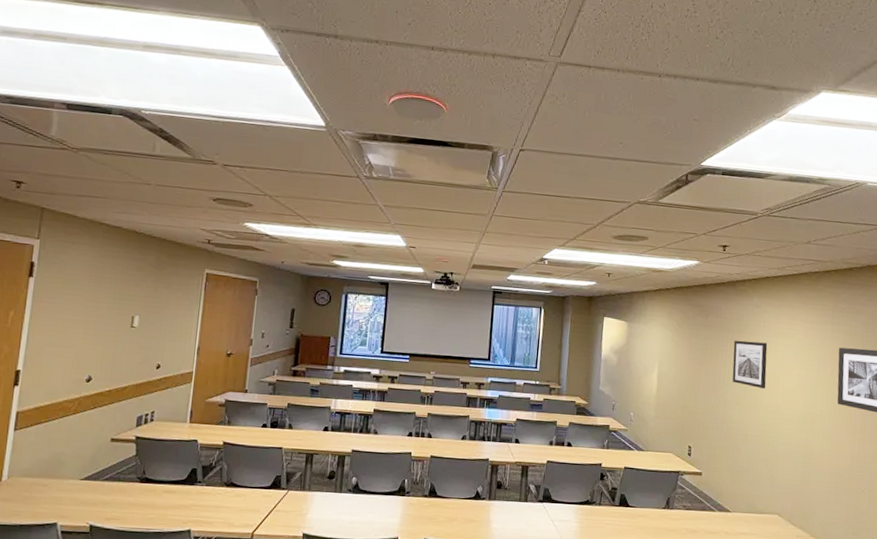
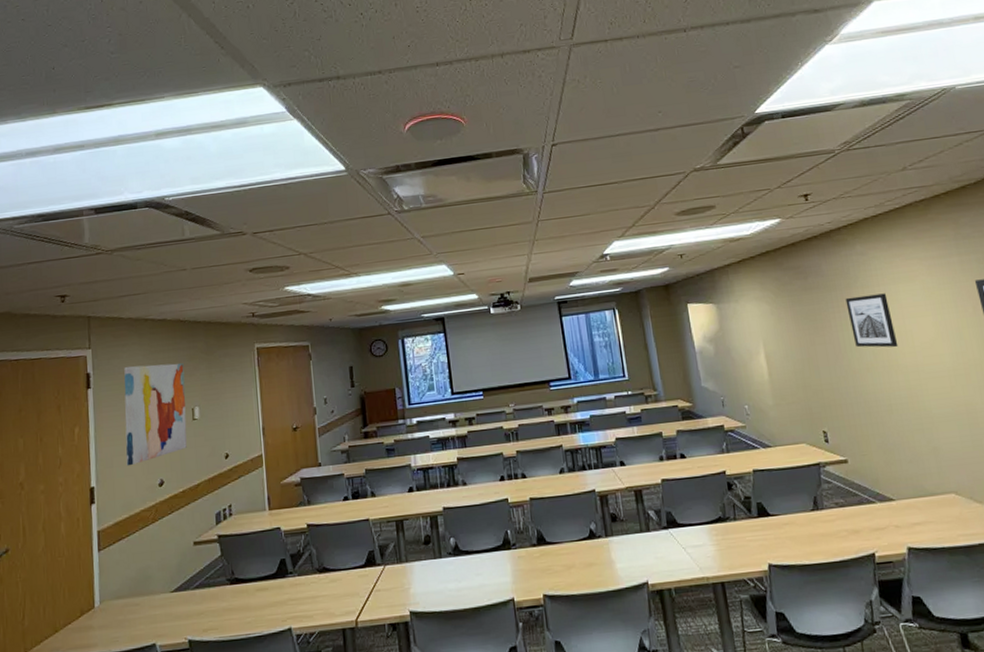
wall art: none [56,263,131,358] -> present [124,363,187,467]

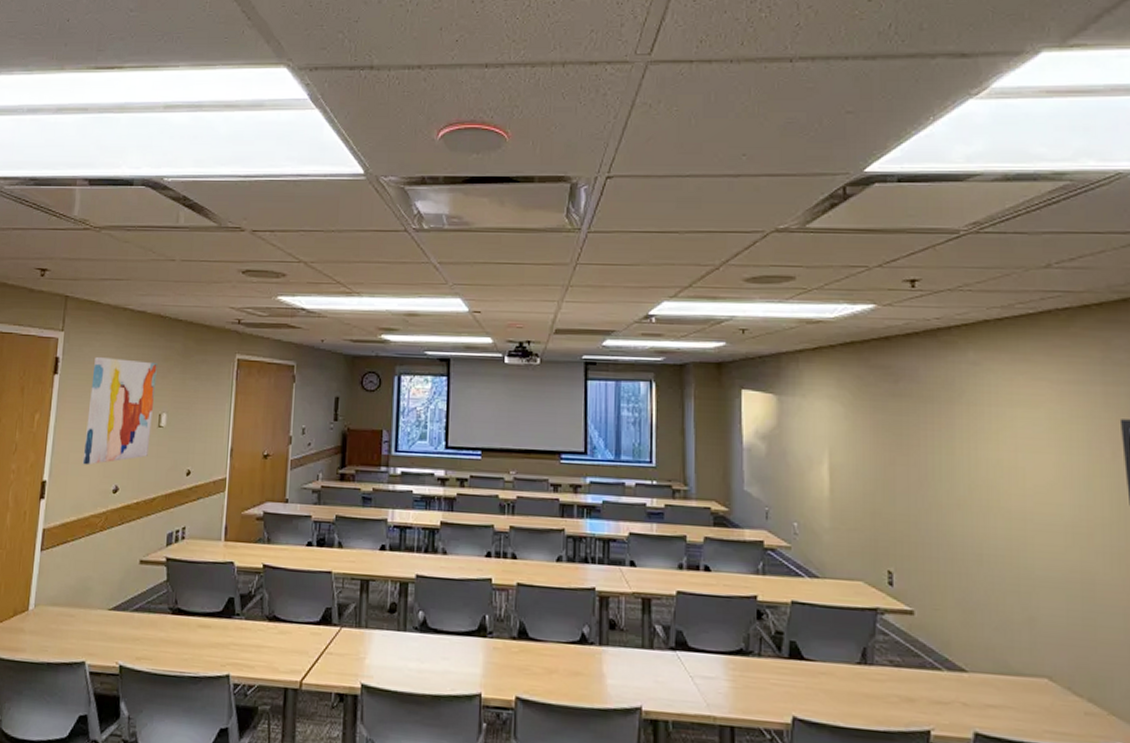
wall art: present [845,293,899,348] -> none [943,414,1004,484]

